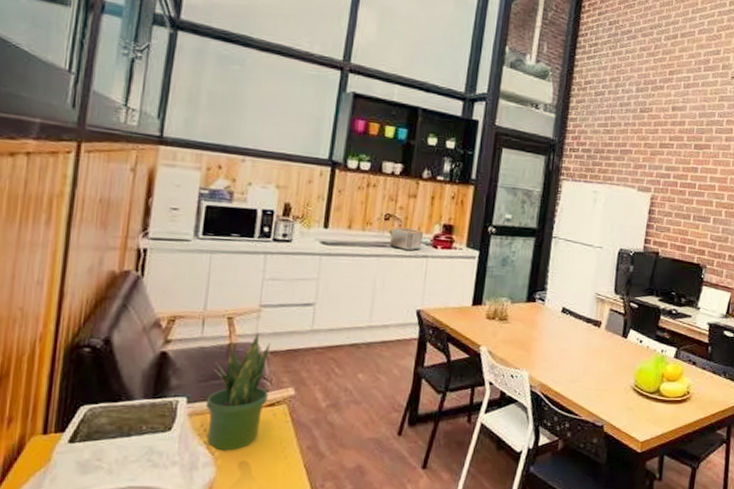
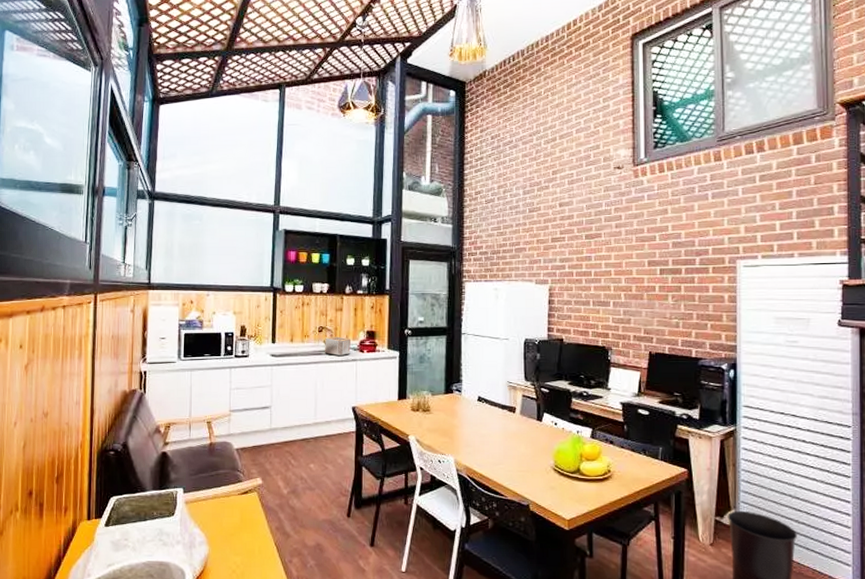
planter: present [206,333,271,451] -> none [198,433,242,532]

